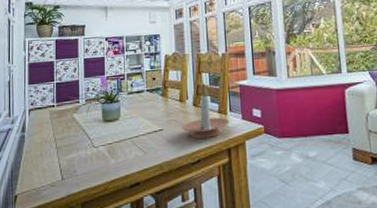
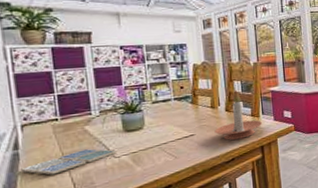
drink coaster: none [23,136,97,159] -> present [19,149,118,175]

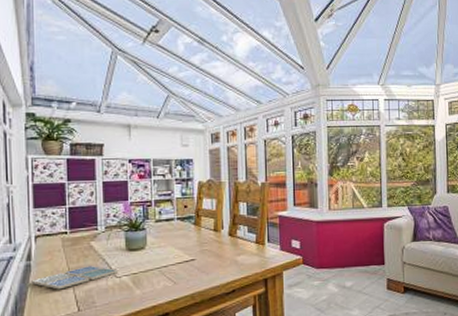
candle holder: present [215,90,262,140] -> none [216,212,267,269]

